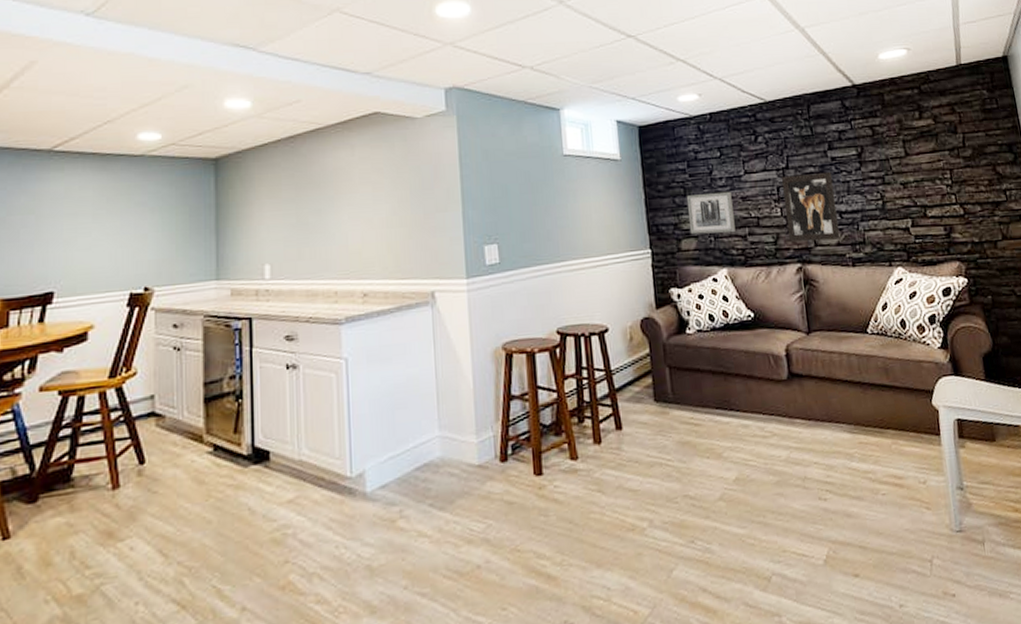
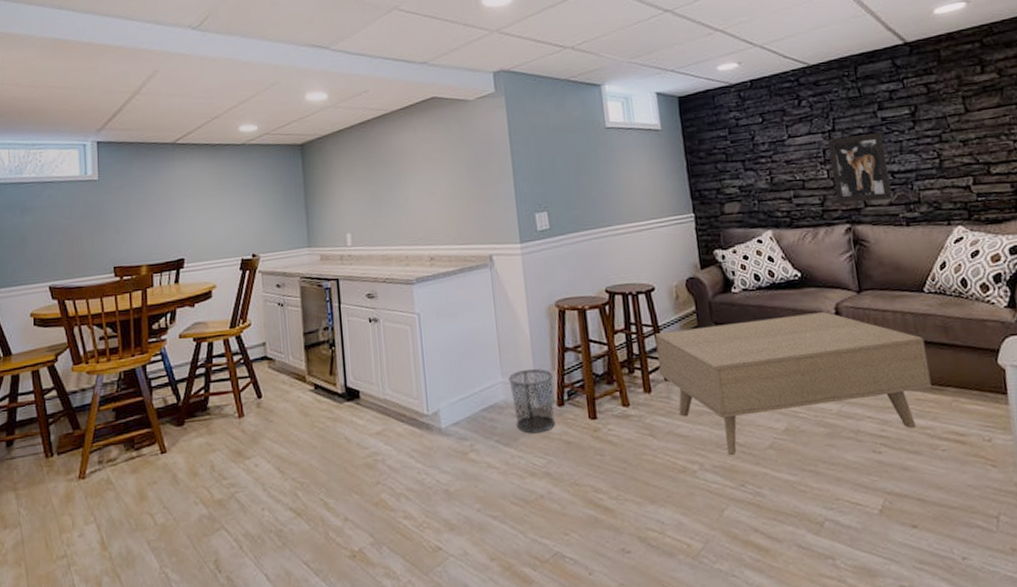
waste bin: none [446,420,497,495] -> present [508,369,555,434]
coffee table: none [606,354,874,510] -> present [654,312,932,456]
wall art: present [686,191,736,235] -> none [728,155,780,199]

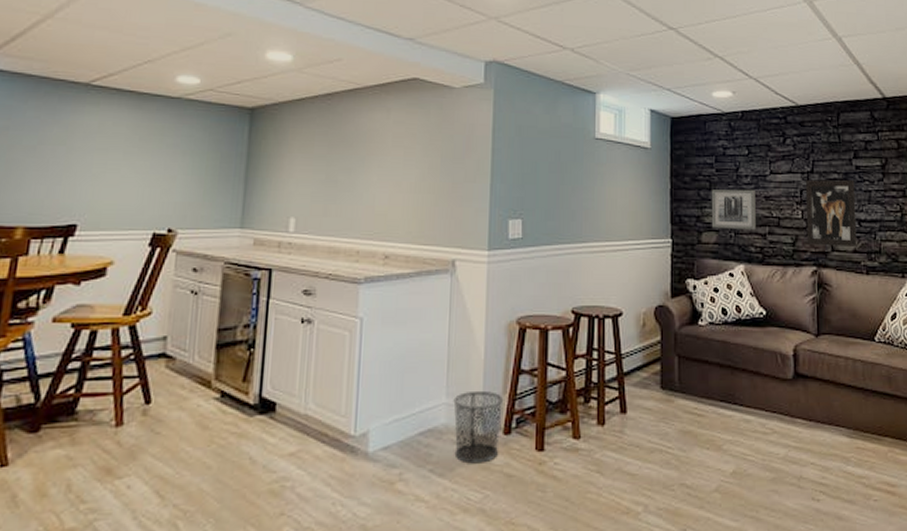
coffee table: present [654,312,932,456] -> none [615,353,872,498]
wall art: none [728,155,780,199] -> present [711,189,756,229]

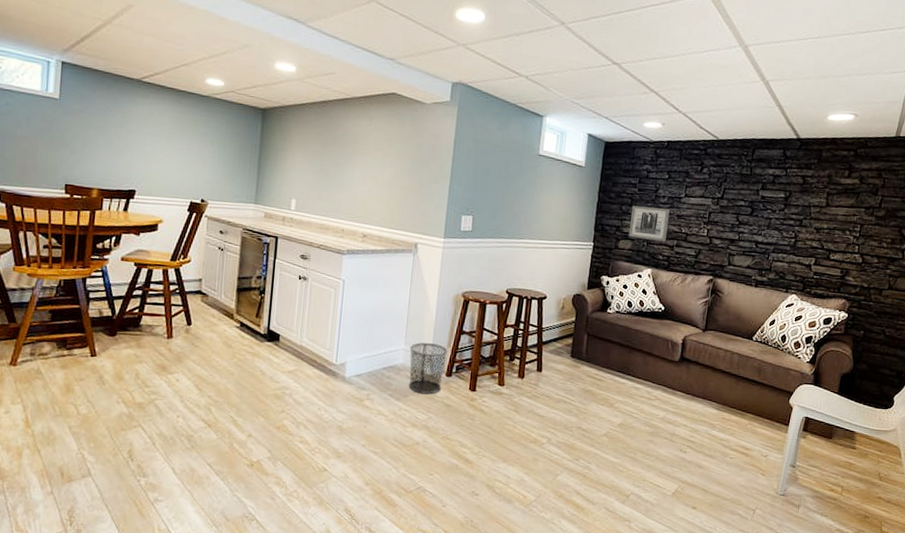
wall art: present [805,179,857,246] -> none [708,204,759,263]

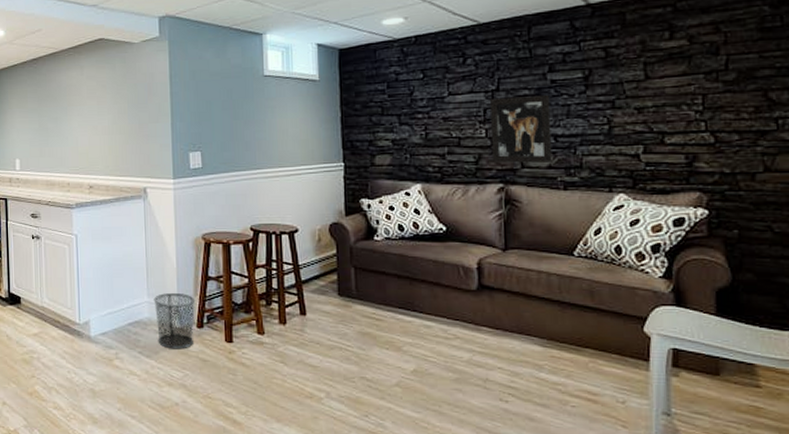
wall art: present [628,205,670,241] -> none [383,111,433,151]
wall art: none [708,204,759,263] -> present [489,94,553,163]

